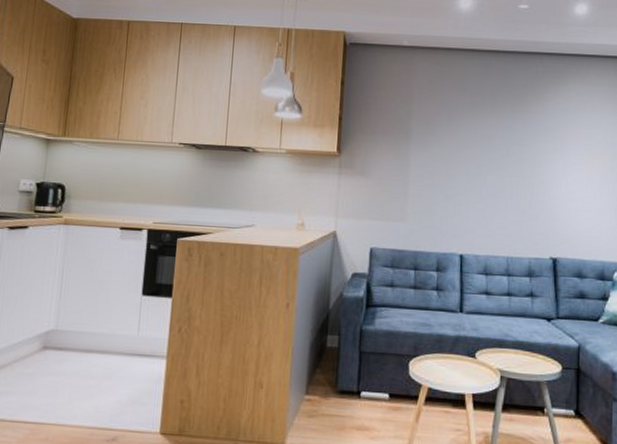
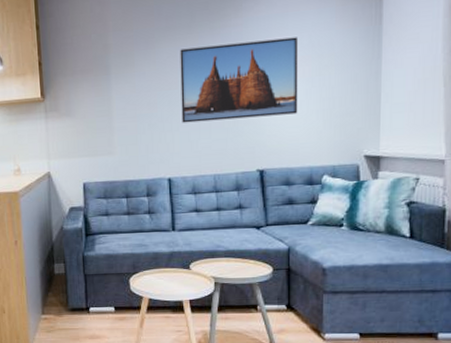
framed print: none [478,126,594,206] -> present [180,37,299,123]

